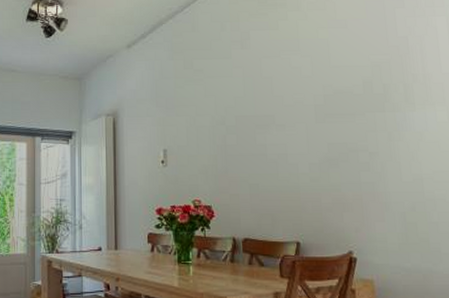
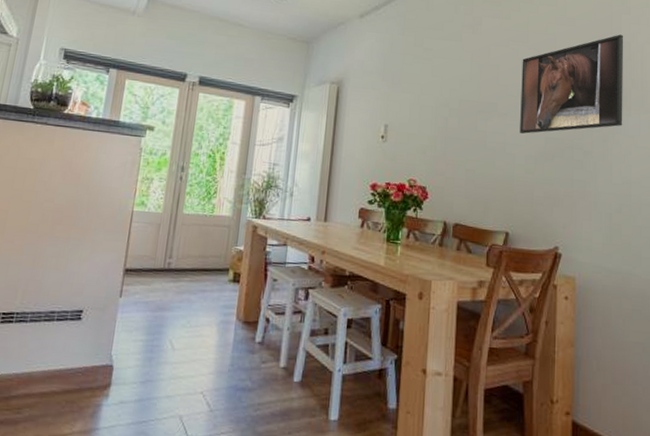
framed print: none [295,29,408,142] -> present [520,34,624,134]

